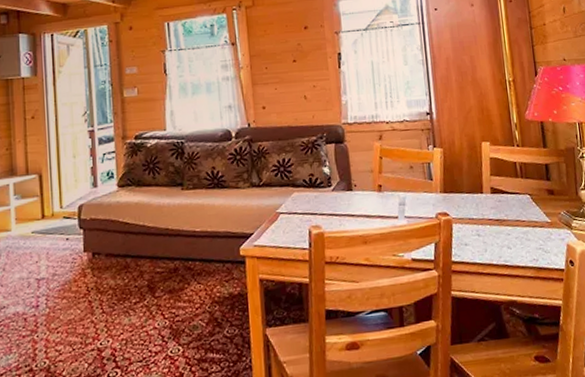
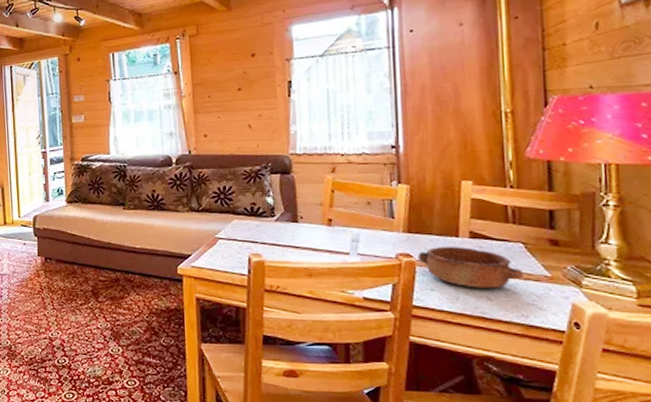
bowl: none [453,202,532,239] -> present [418,246,523,288]

